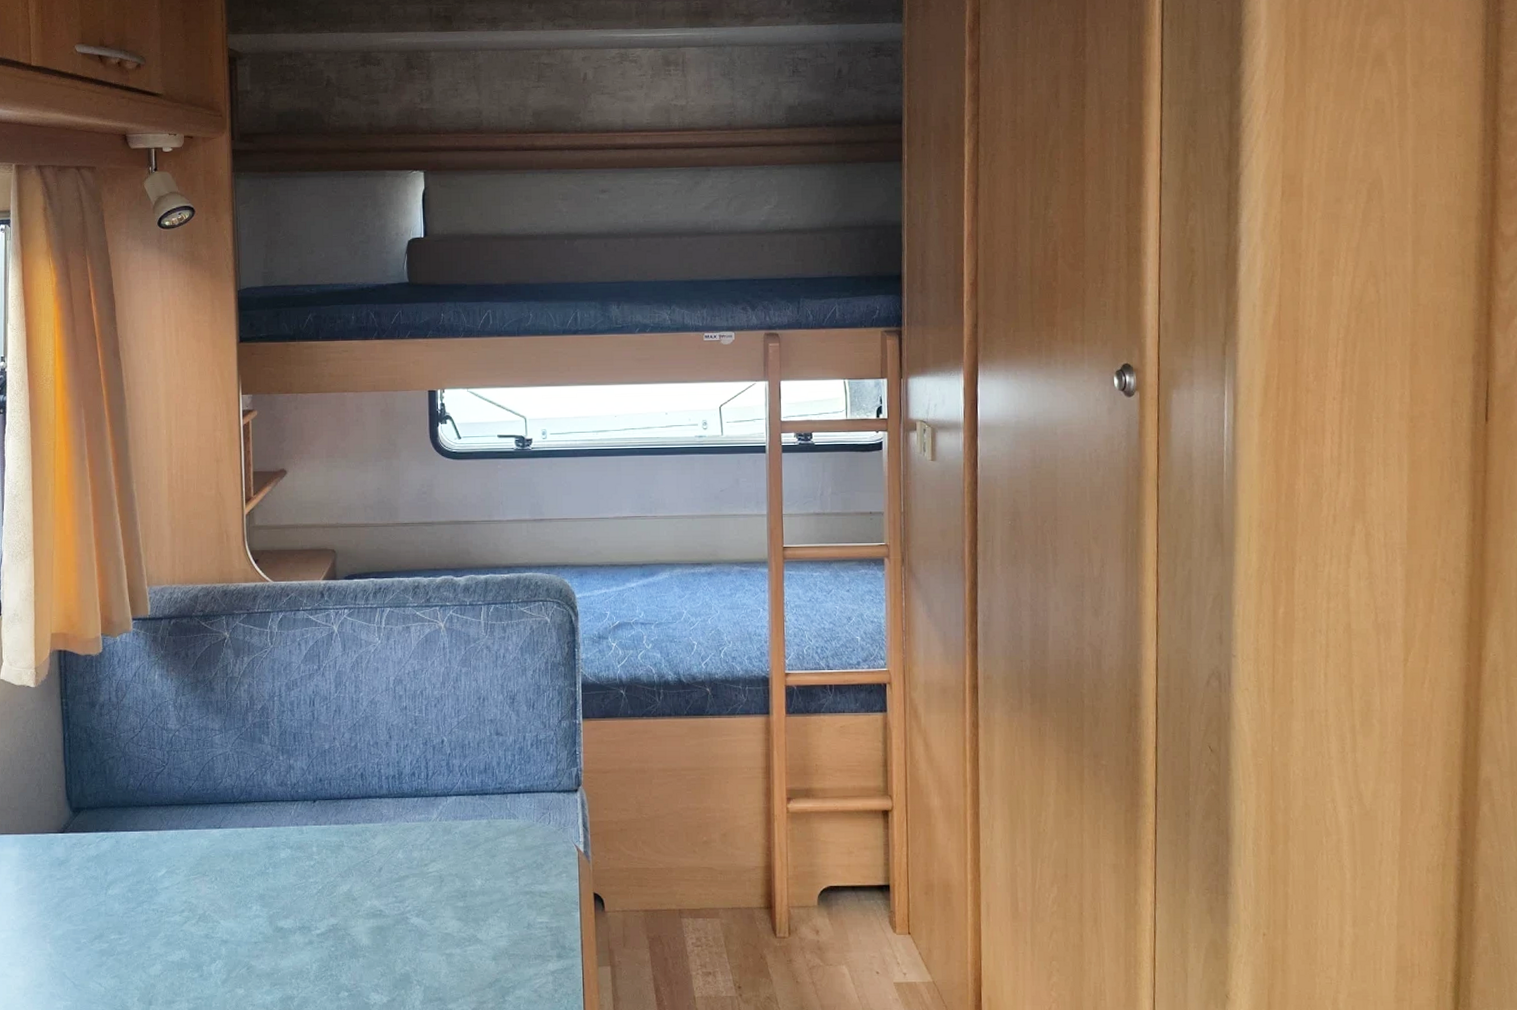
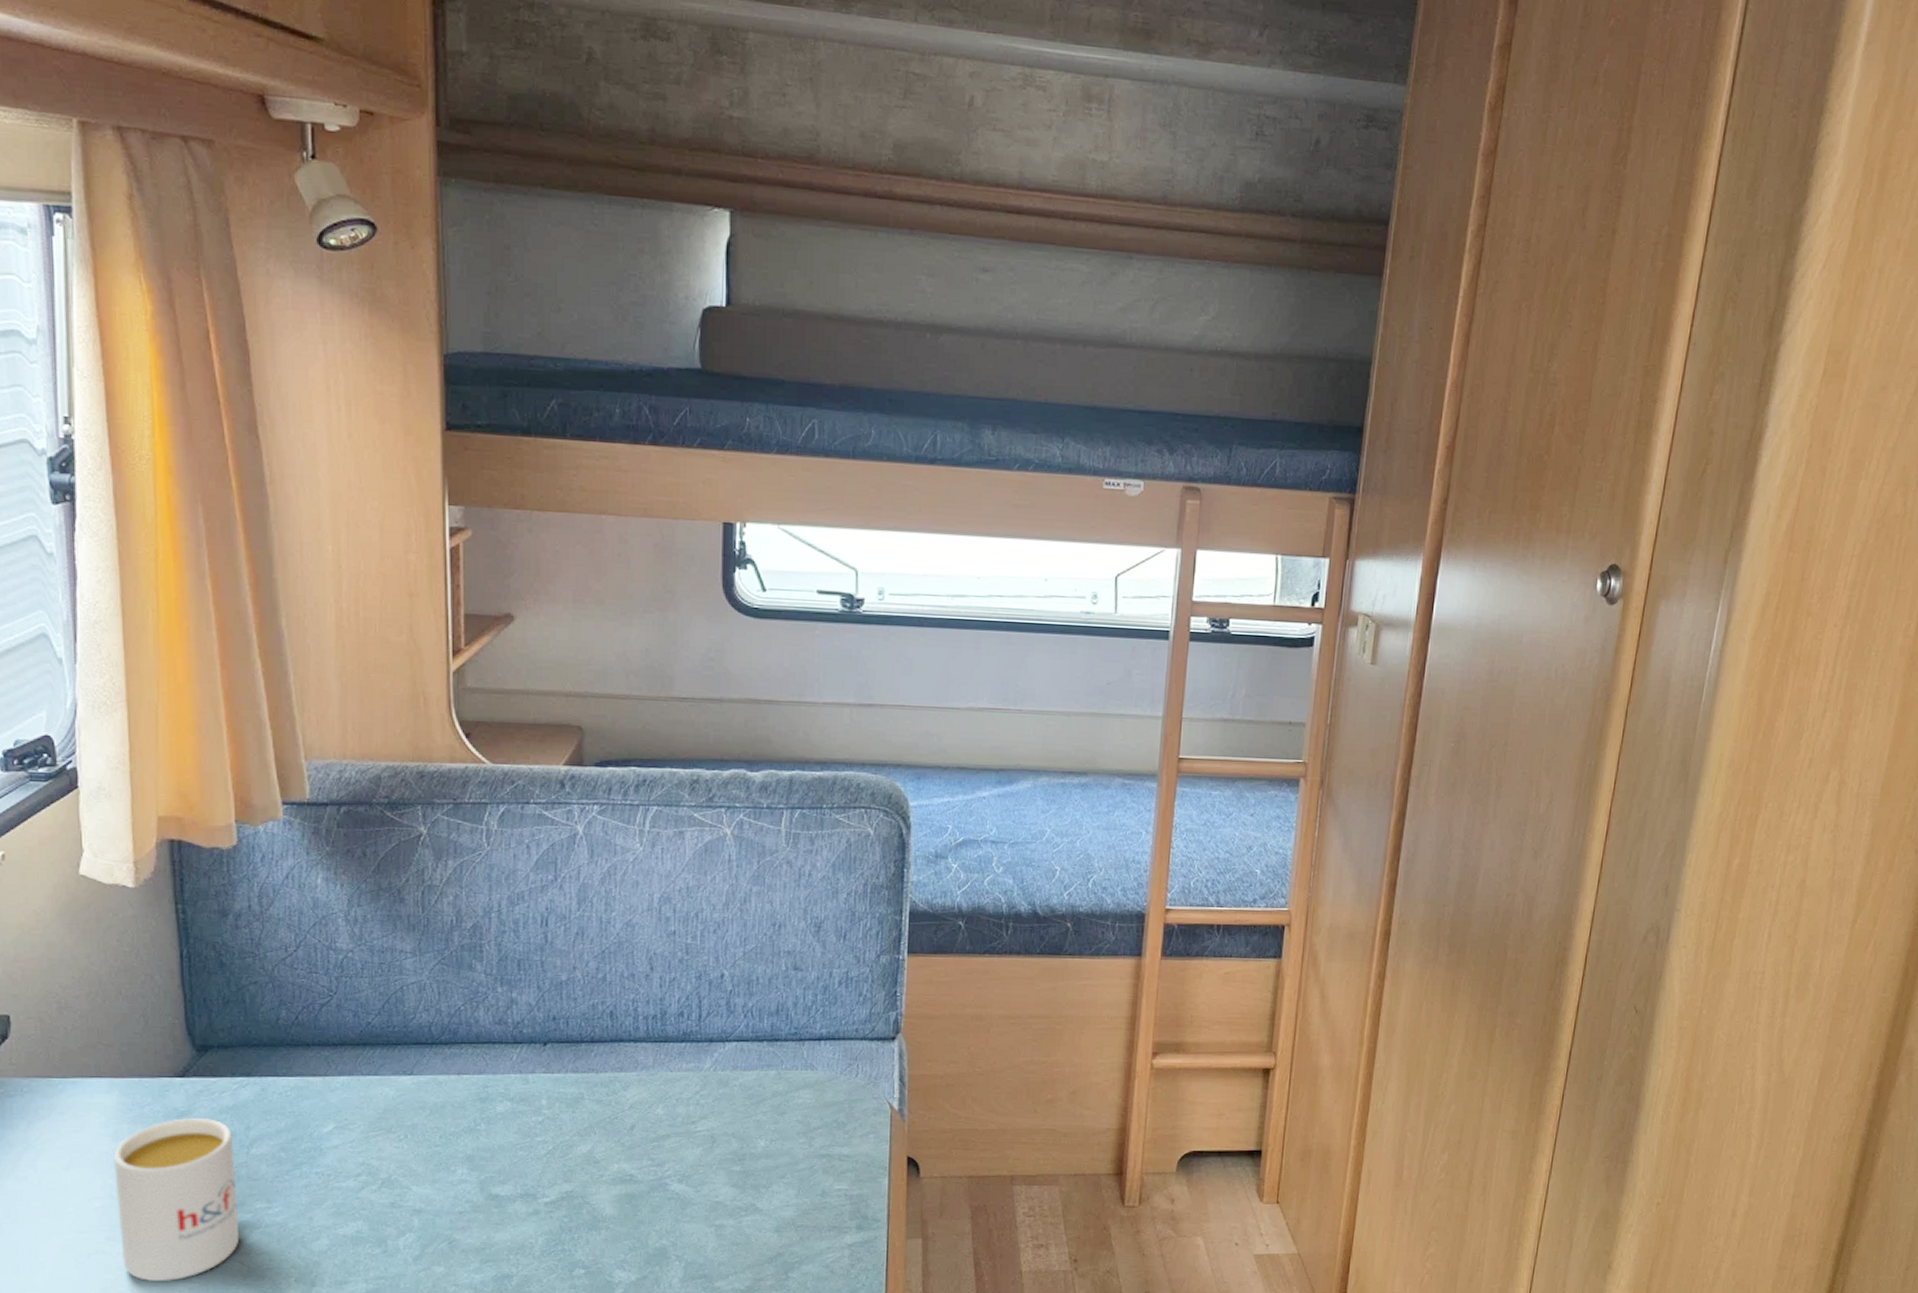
mug: none [16,866,100,999] -> present [113,1118,240,1281]

